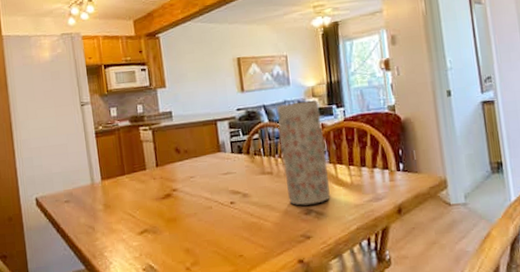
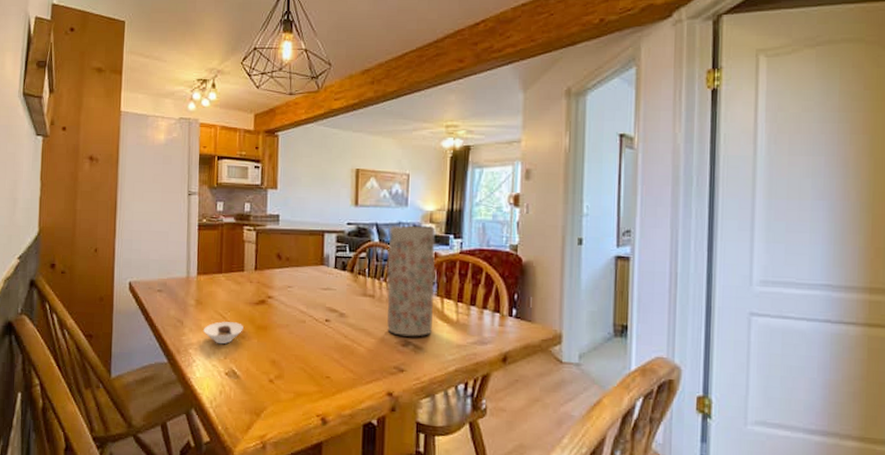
saucer: none [115,219,154,243] -> present [204,321,244,344]

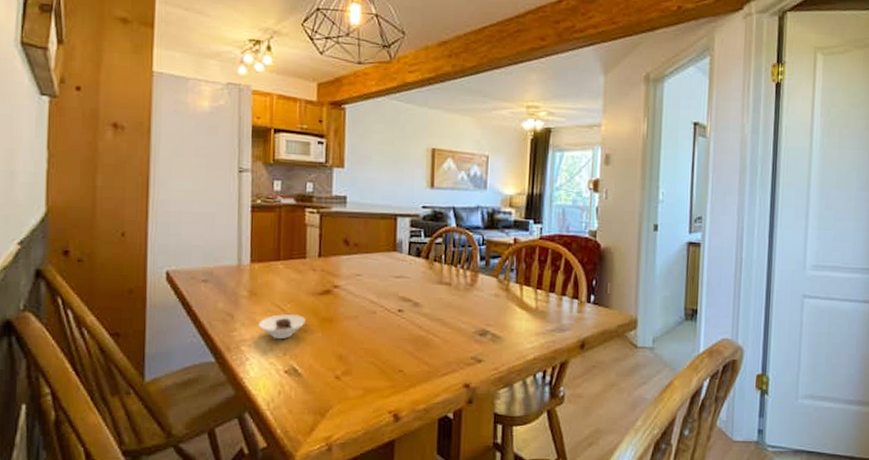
vase: present [387,225,436,337] -> none [464,209,515,326]

